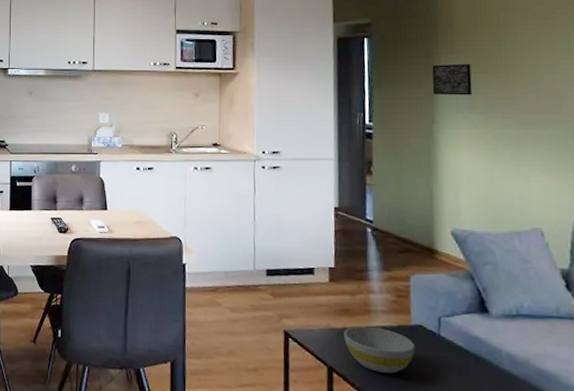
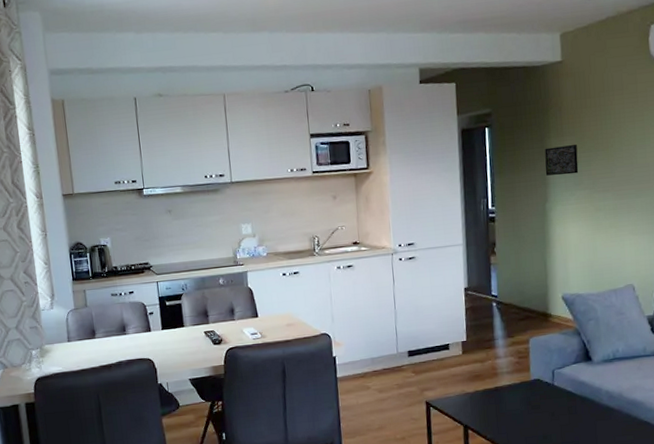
bowl: present [344,326,415,373] -> none [476,386,534,423]

